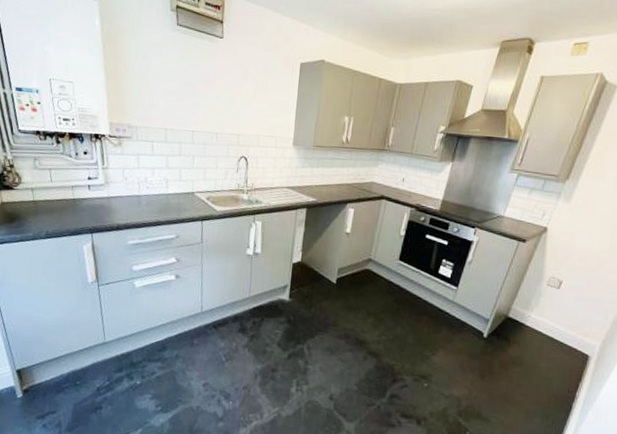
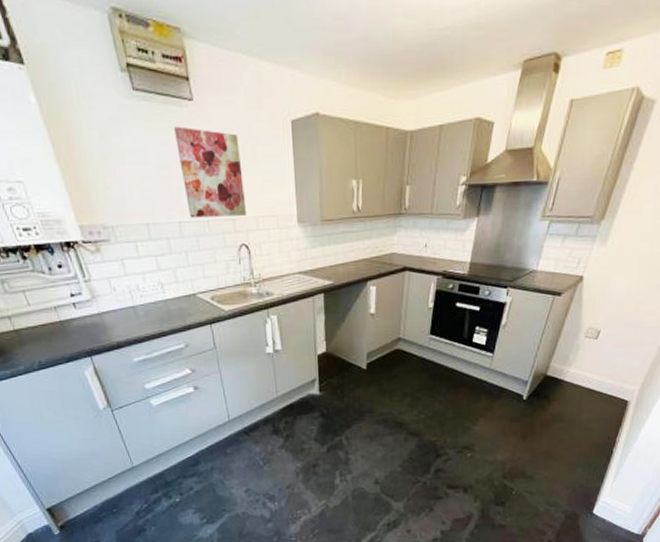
wall art: none [202,56,255,133] -> present [173,126,246,218]

